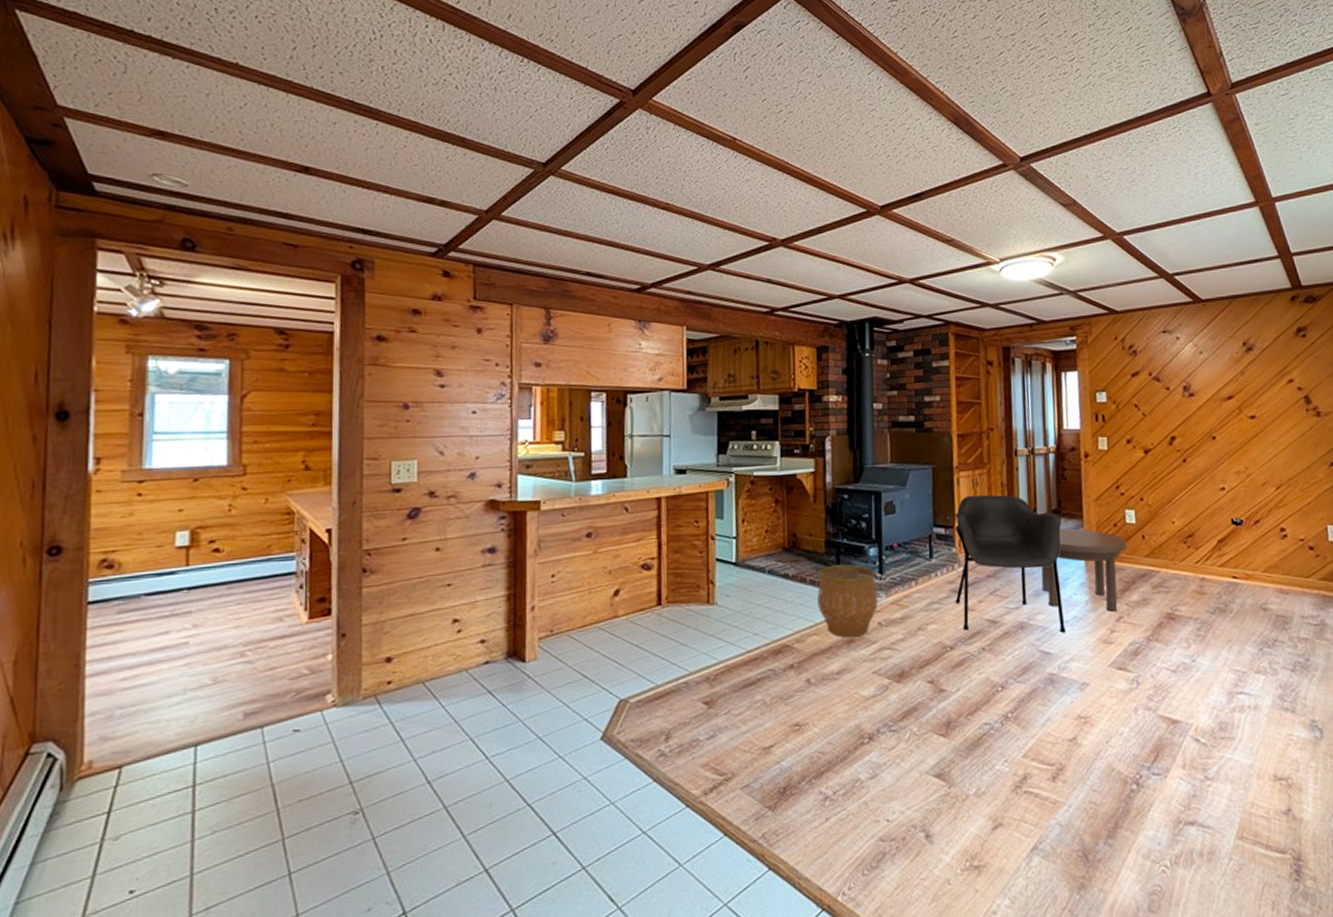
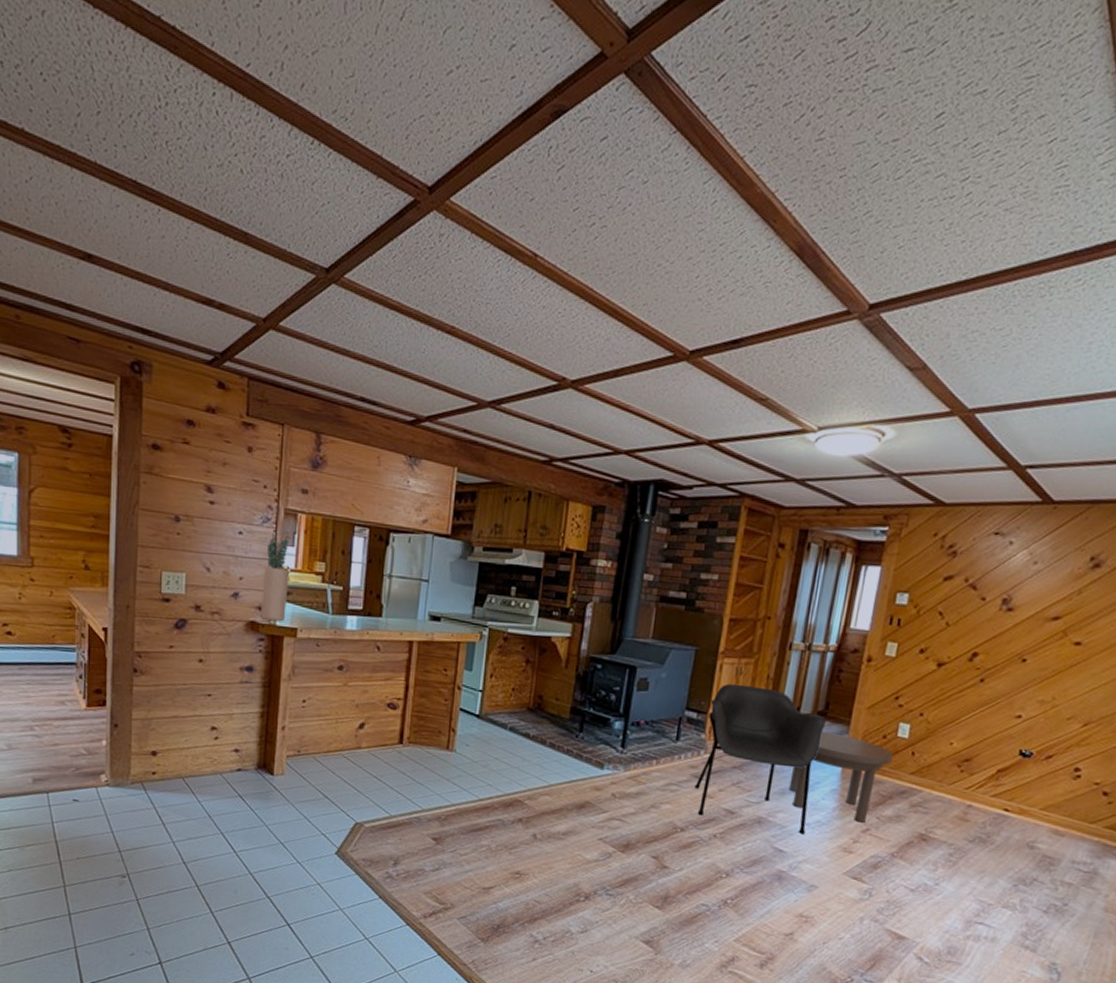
vase: none [500,406,529,498] -> present [261,533,290,622]
basket: present [816,564,878,638] -> none [553,731,617,804]

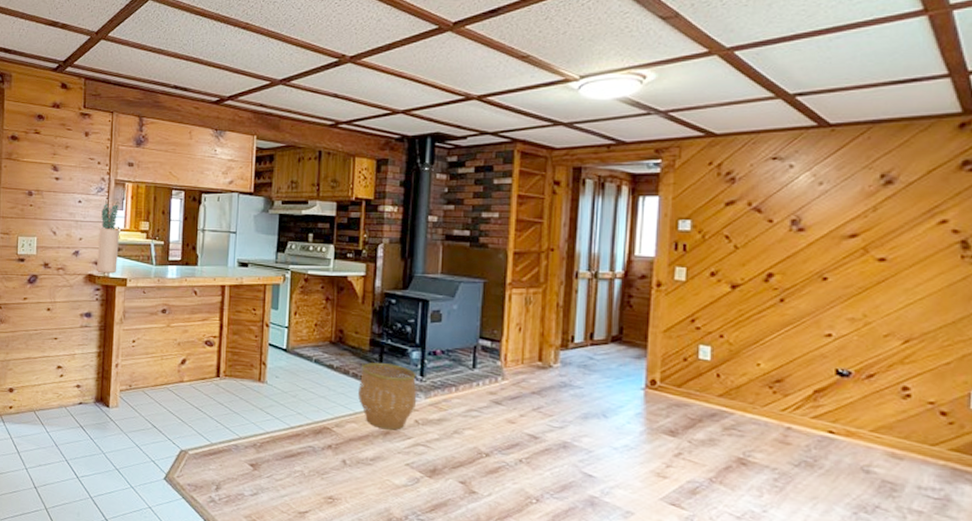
basket: none [553,731,617,804] -> present [357,362,417,430]
armchair: present [694,683,826,835] -> none [495,312,621,459]
side table: present [788,731,894,824] -> none [591,355,698,448]

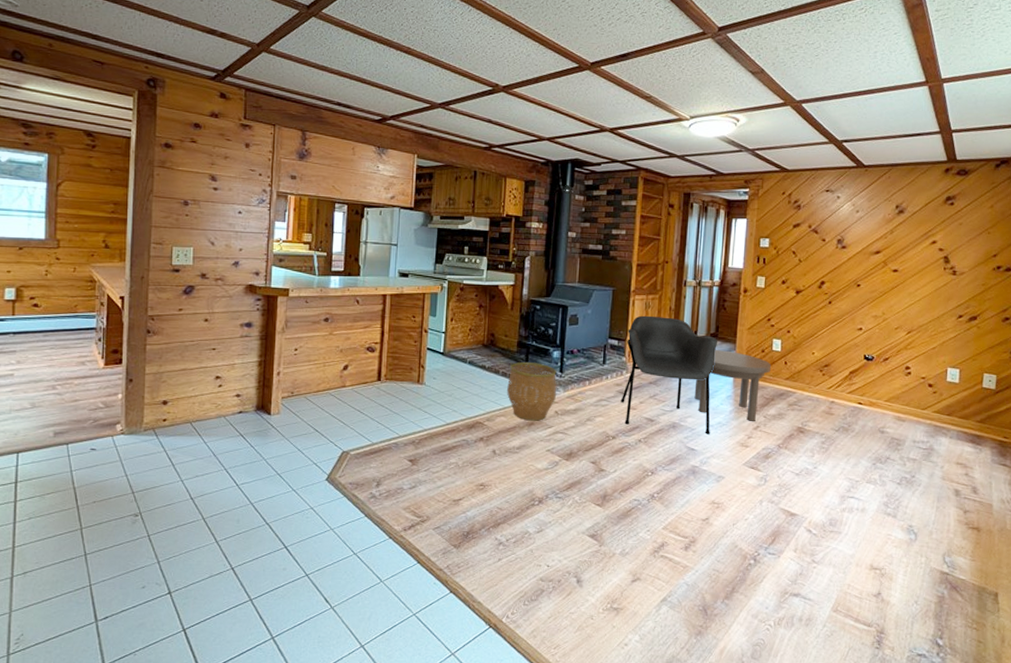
vase: present [97,199,120,274] -> none [258,211,282,284]
armchair: none [495,312,621,459] -> present [620,315,717,434]
side table: none [591,355,698,448] -> present [694,349,772,422]

